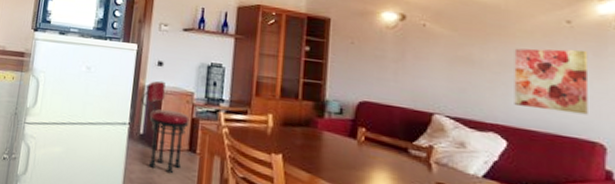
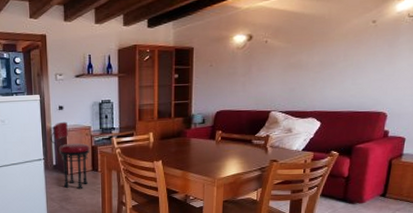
wall art: present [514,48,589,115] -> none [328,43,385,95]

